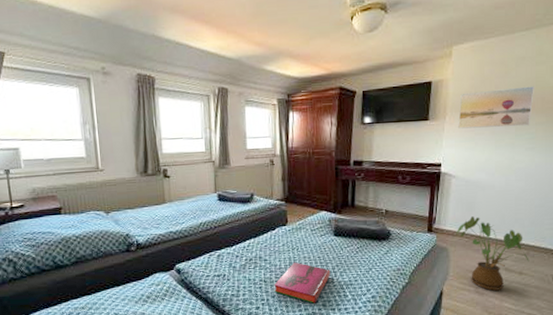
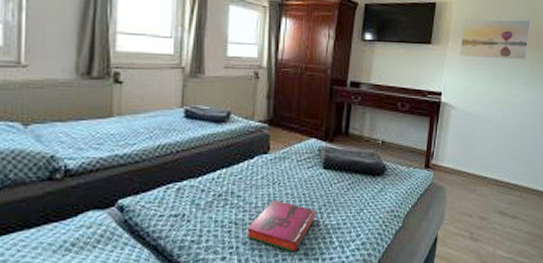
house plant: present [457,216,529,291] -> none [454,153,523,237]

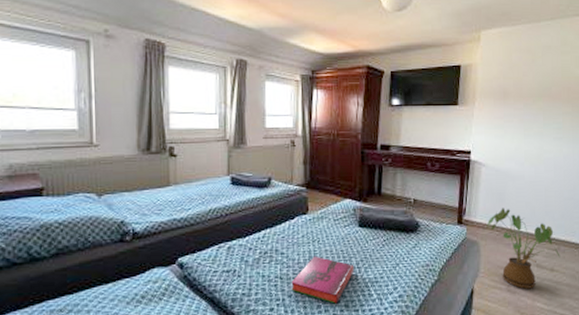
house plant: none [454,153,523,237] -> present [487,208,560,289]
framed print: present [460,19,531,60] -> none [487,75,560,116]

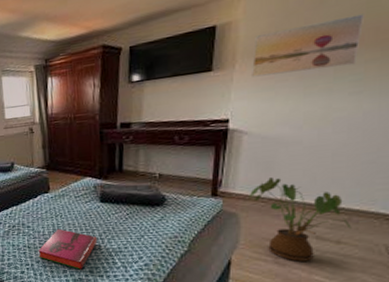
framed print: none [487,75,560,116] -> present [252,14,364,77]

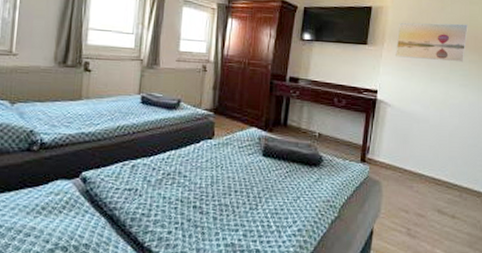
hardback book: present [38,228,98,270] -> none [191,181,255,232]
house plant: present [250,177,352,262] -> none [390,149,462,234]

